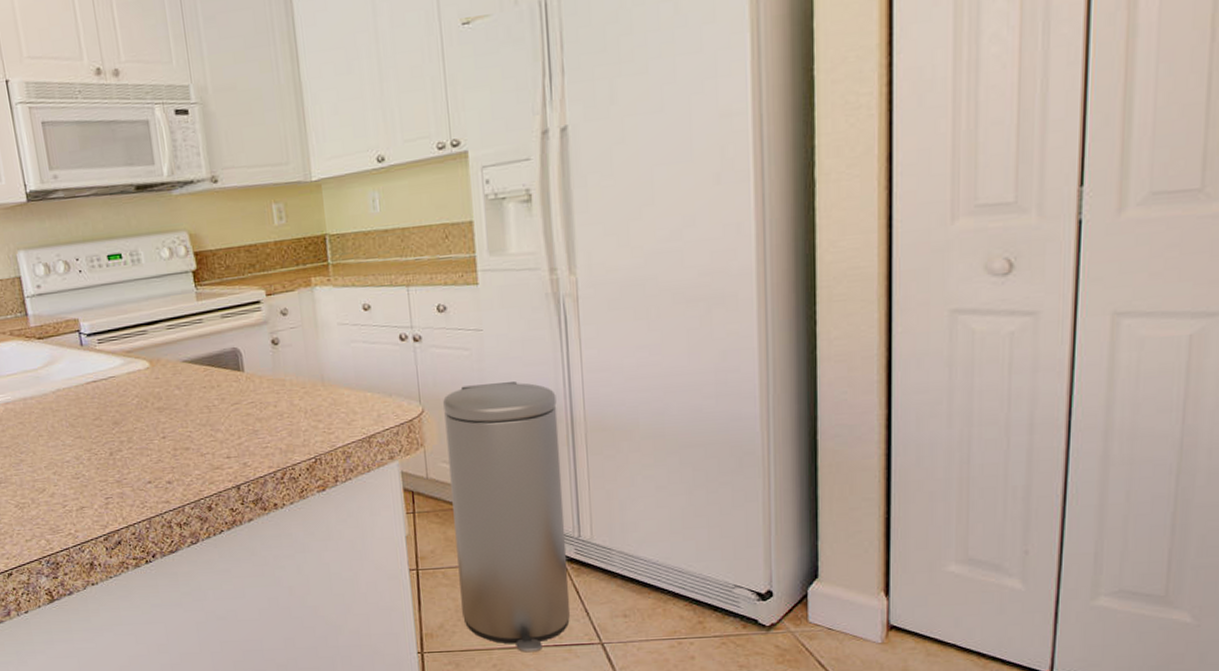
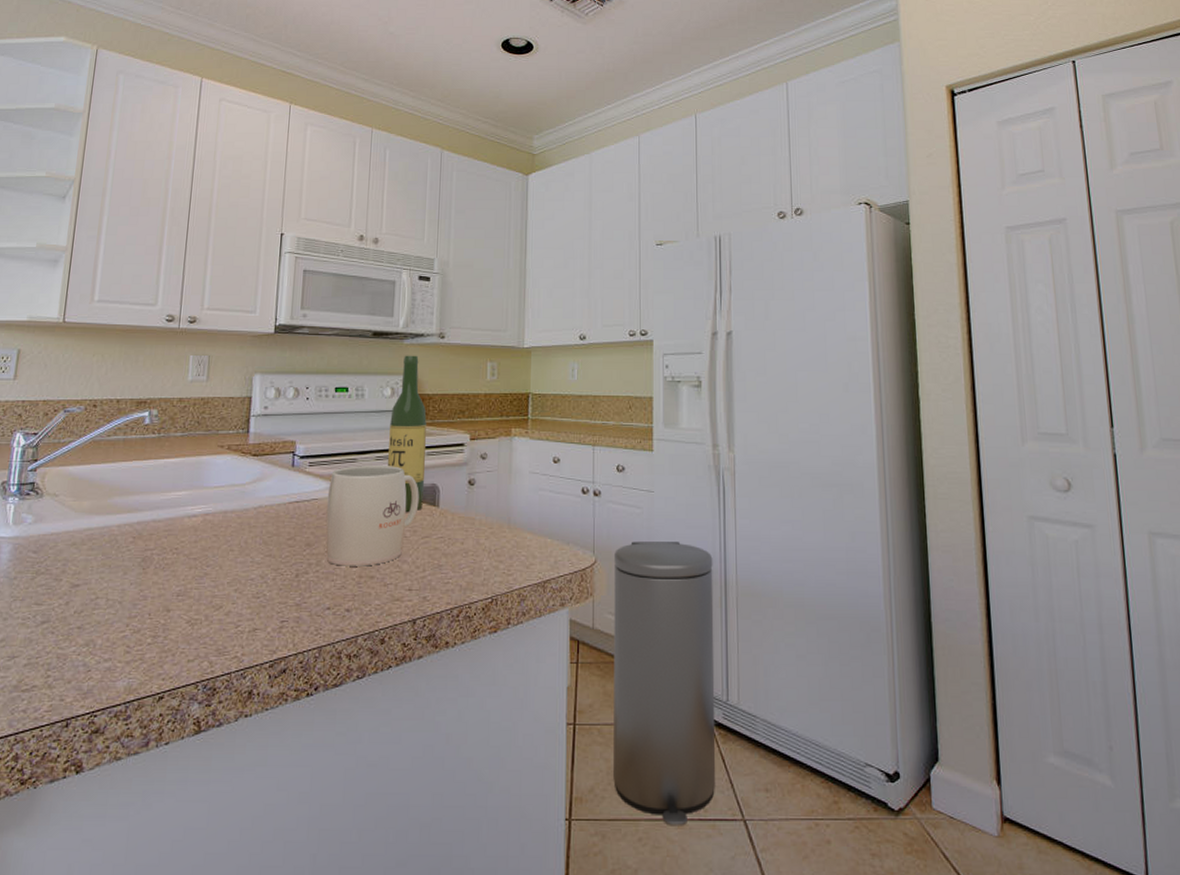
mug: none [123,333,222,441] -> present [325,465,419,566]
wine bottle: none [173,206,227,380] -> present [388,355,427,512]

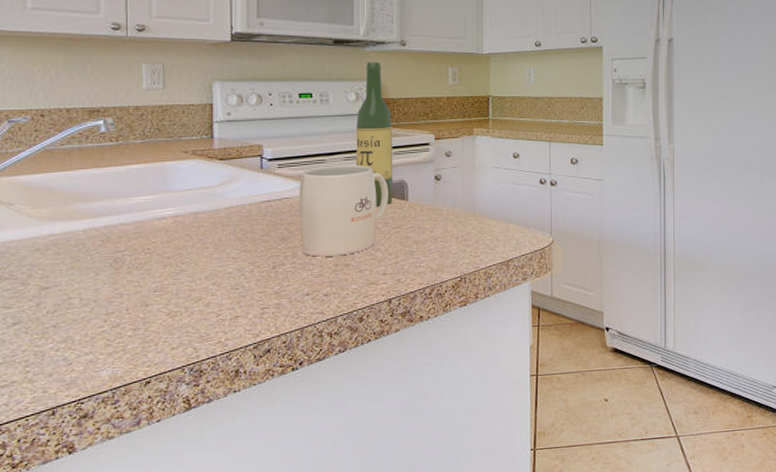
pedal bin: present [613,541,716,826] -> none [570,222,655,447]

